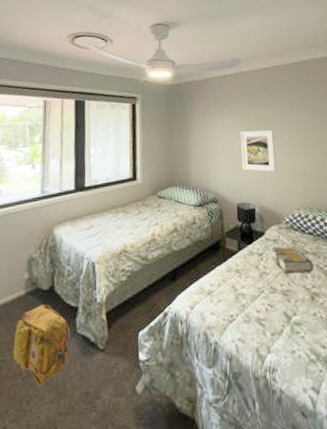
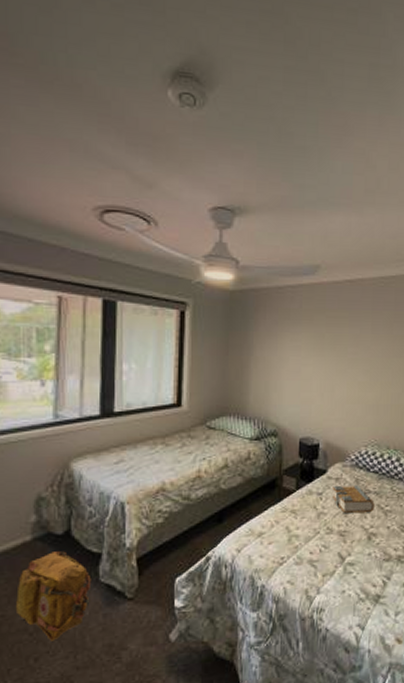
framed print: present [240,129,277,172] -> none [309,354,349,404]

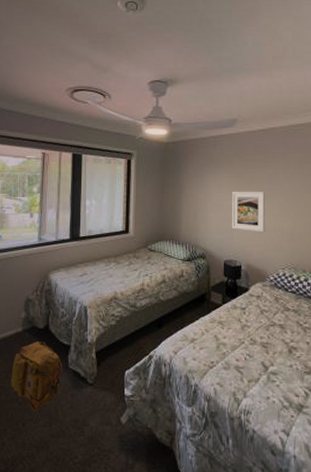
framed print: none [309,354,349,404] -> present [231,191,265,233]
book: present [332,484,375,514] -> none [254,302,294,329]

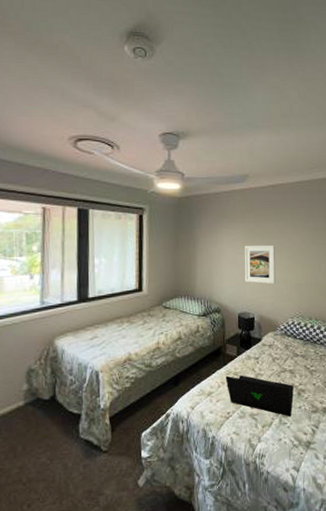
backpack: present [10,341,63,411] -> none [11,413,73,490]
laptop: none [209,324,285,375] -> present [225,375,294,417]

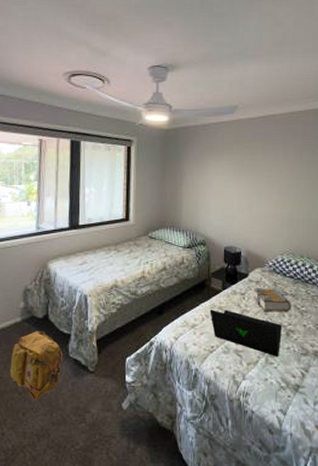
backpack: none [11,413,73,490] -> present [9,331,63,401]
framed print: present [244,244,276,284] -> none [231,178,264,219]
book: none [267,349,302,375] -> present [253,287,291,312]

